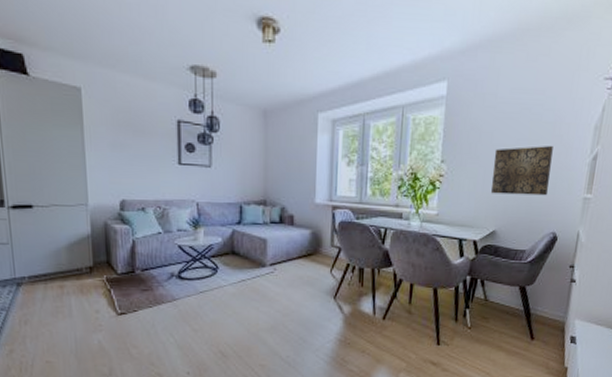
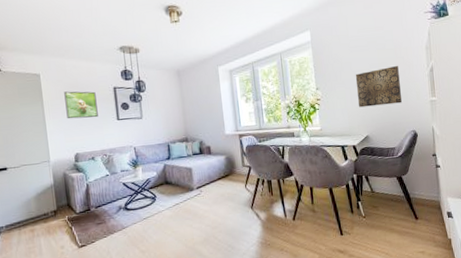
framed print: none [112,116,154,158] -> present [64,91,98,119]

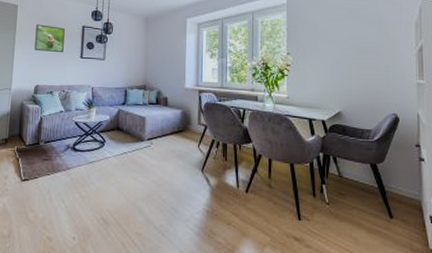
wall art: present [355,65,402,108] -> none [331,39,383,82]

